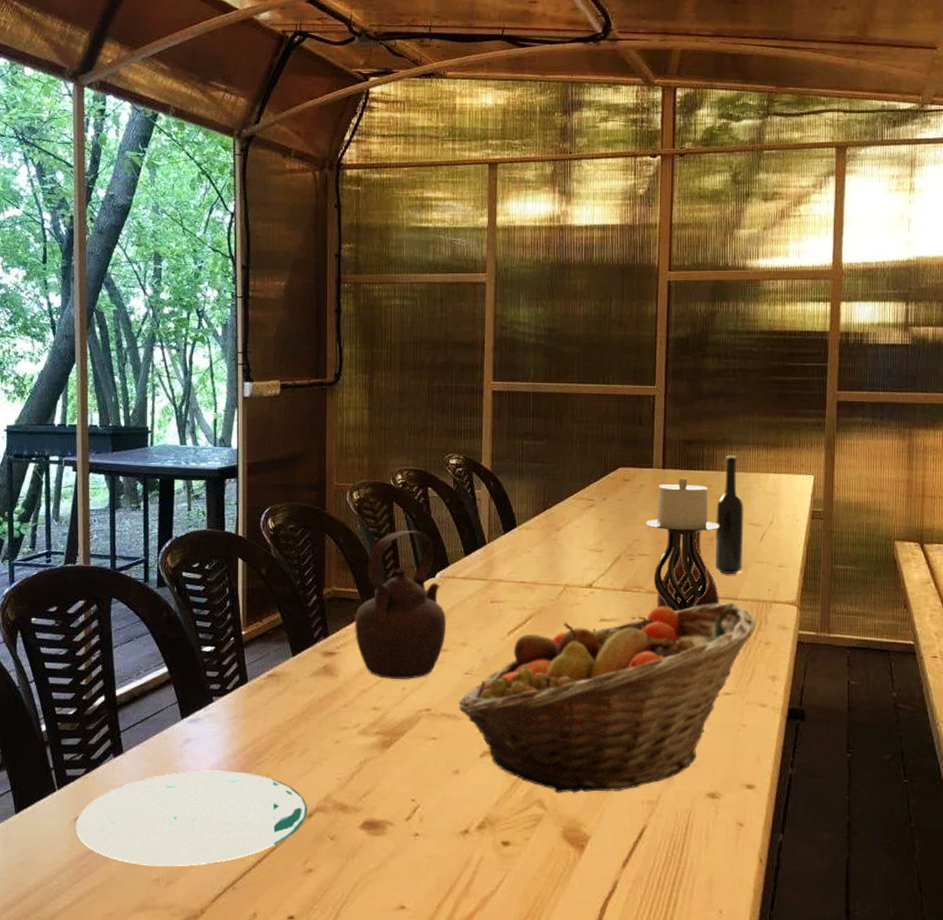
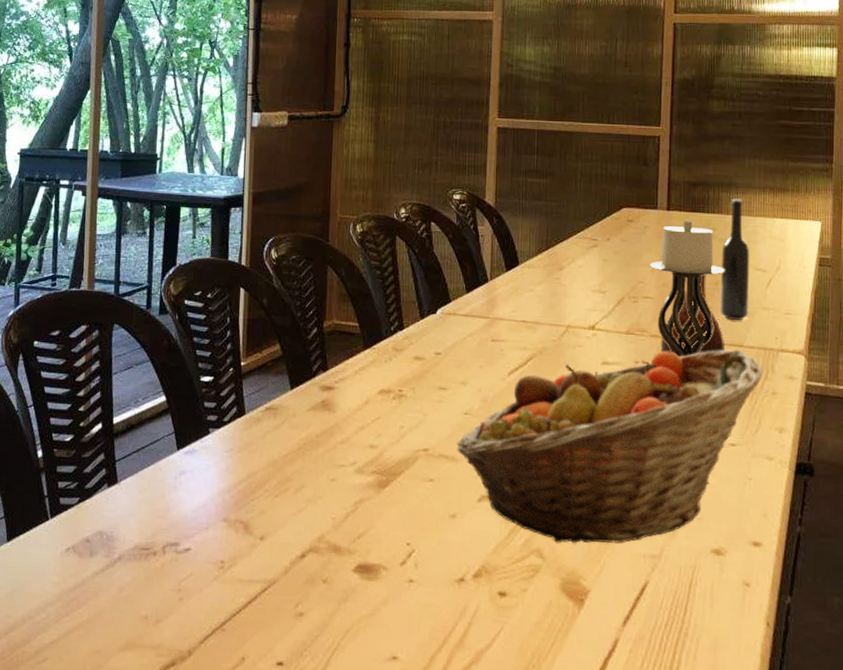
plate: present [75,770,308,866] -> none [66,504,301,604]
teapot: present [355,530,447,679] -> none [354,265,447,418]

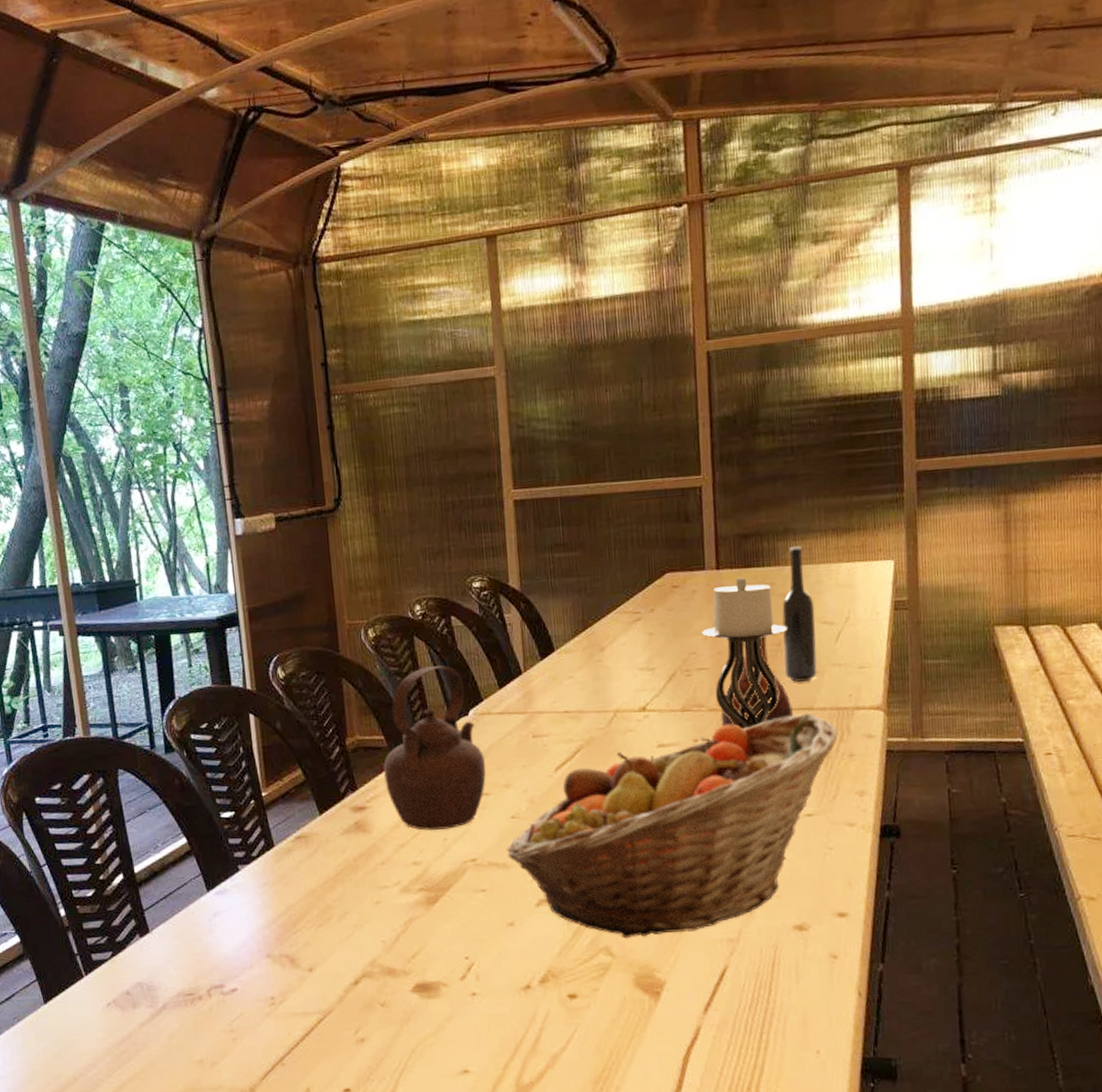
teapot: none [354,265,447,418] -> present [384,665,486,830]

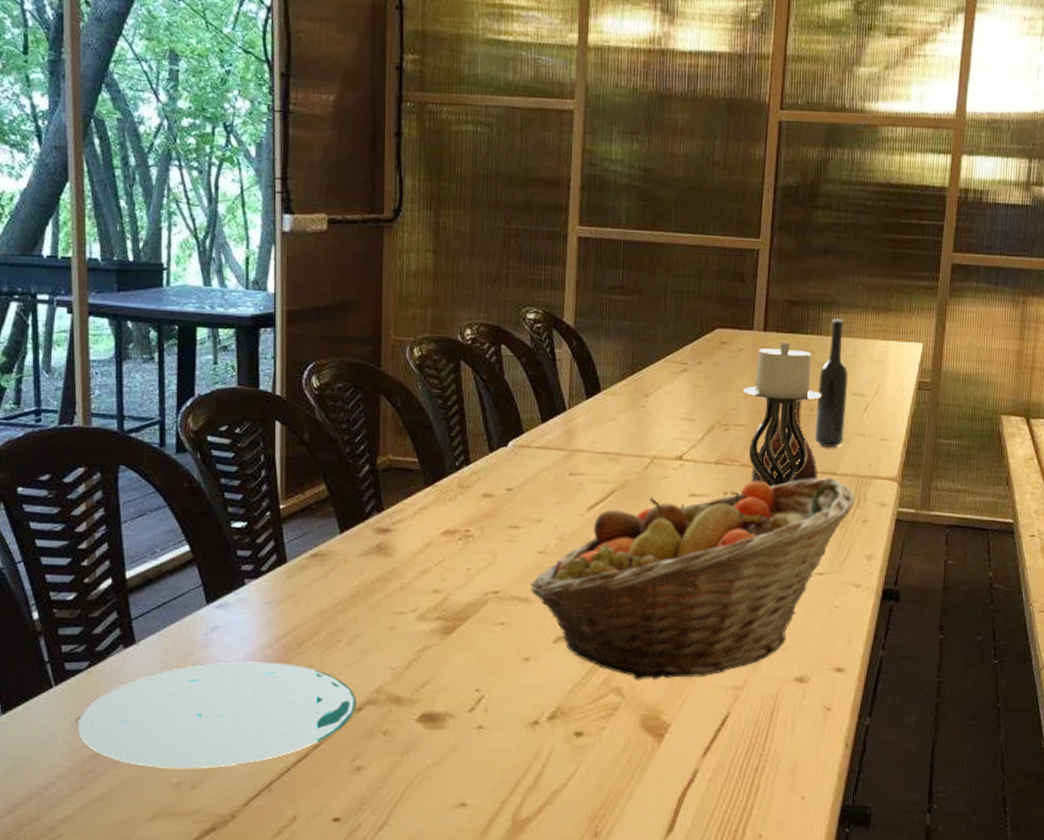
plate: none [108,942,354,1047] -> present [77,661,357,768]
teapot: present [384,665,486,830] -> none [414,393,520,559]

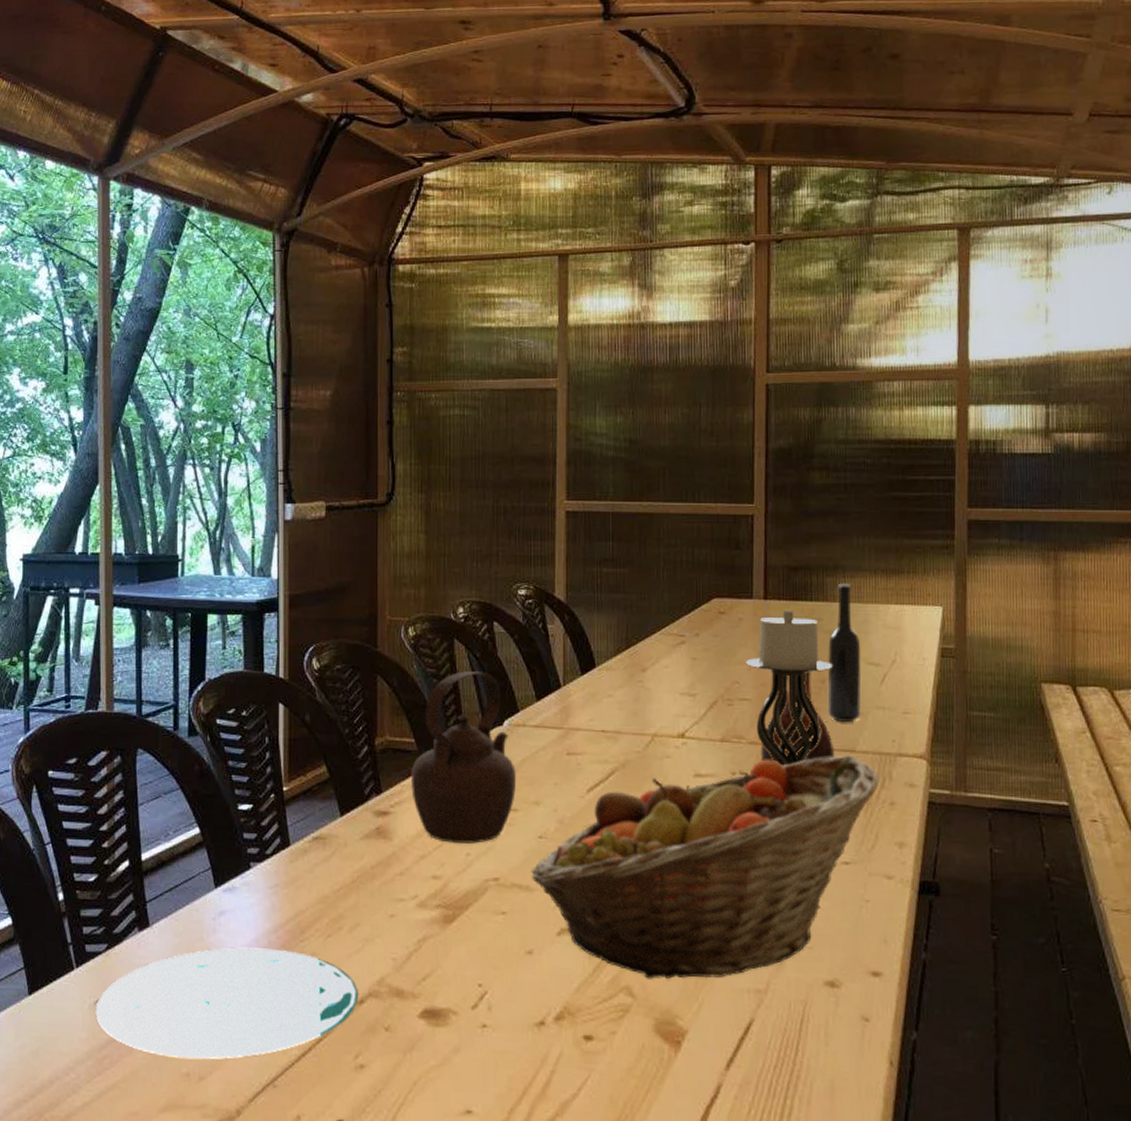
teapot: none [414,393,520,559] -> present [411,671,517,843]

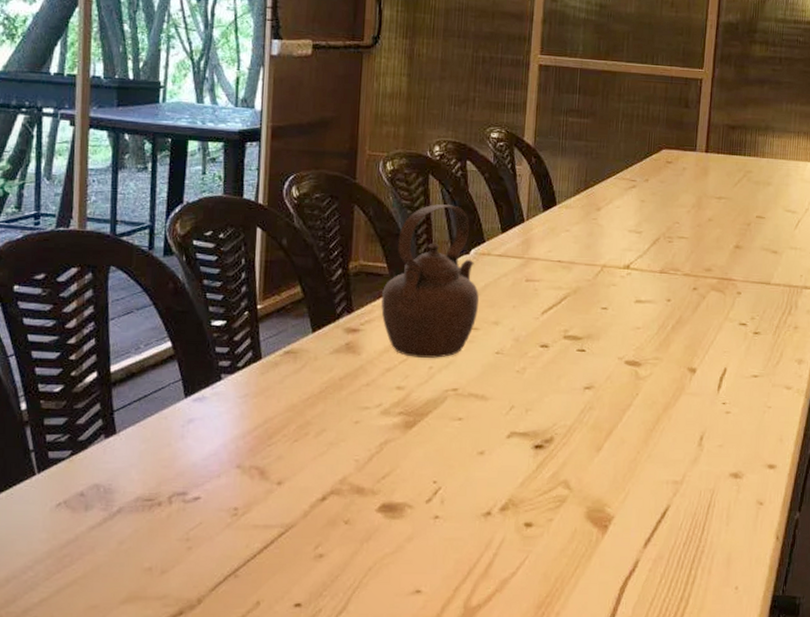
plate: present [95,947,359,1059] -> none [56,452,322,554]
fruit basket: present [531,756,879,979] -> none [487,287,787,474]
candle holder: present [745,609,833,766] -> none [685,162,758,295]
vase: present [760,672,834,766] -> none [692,216,753,295]
bottle: present [827,583,862,722] -> none [750,142,782,259]

